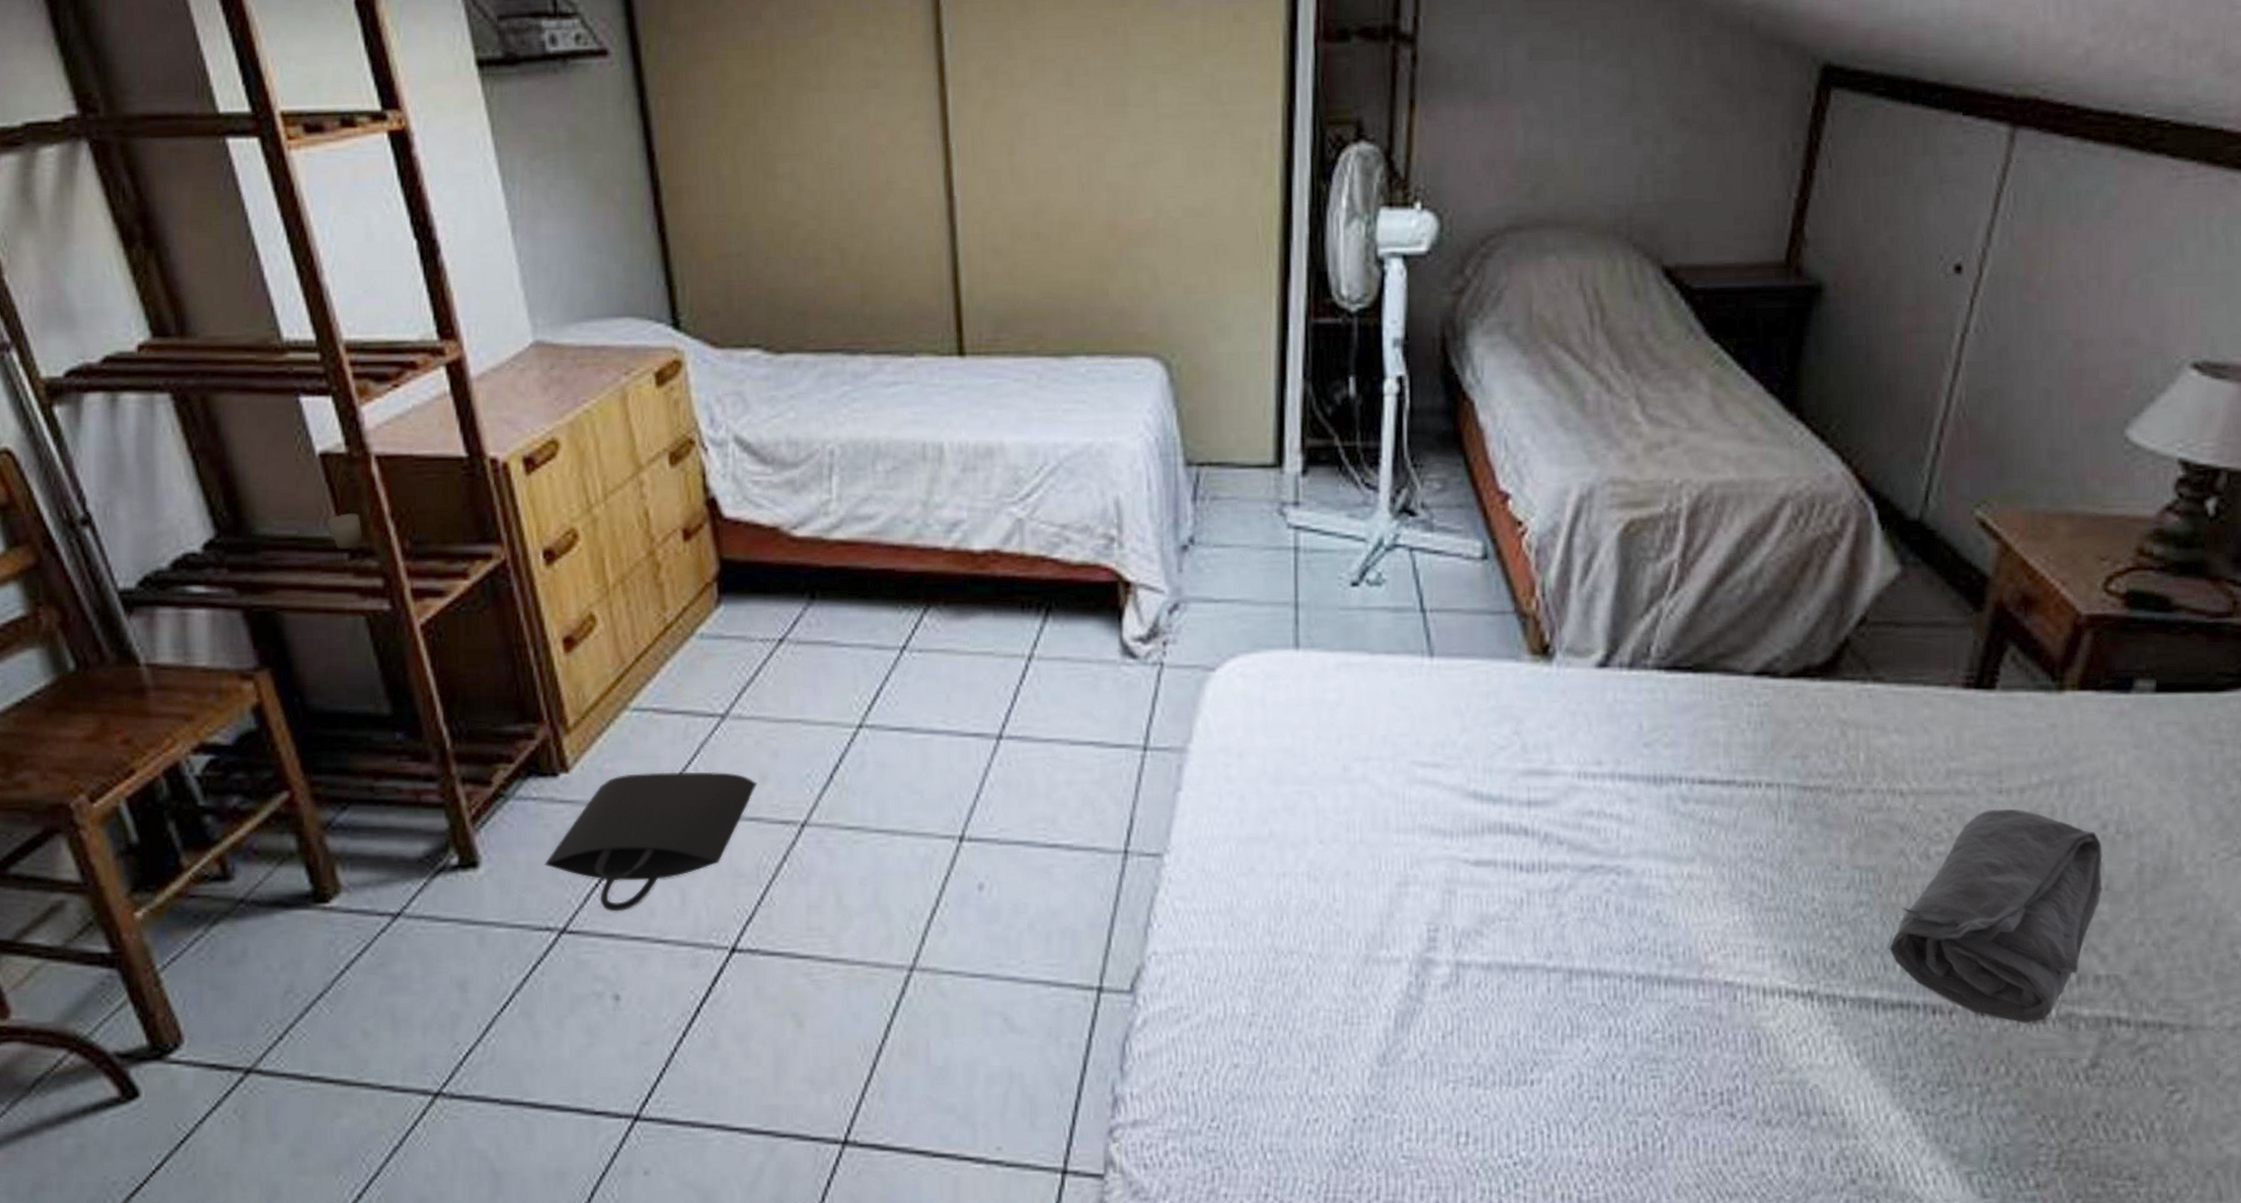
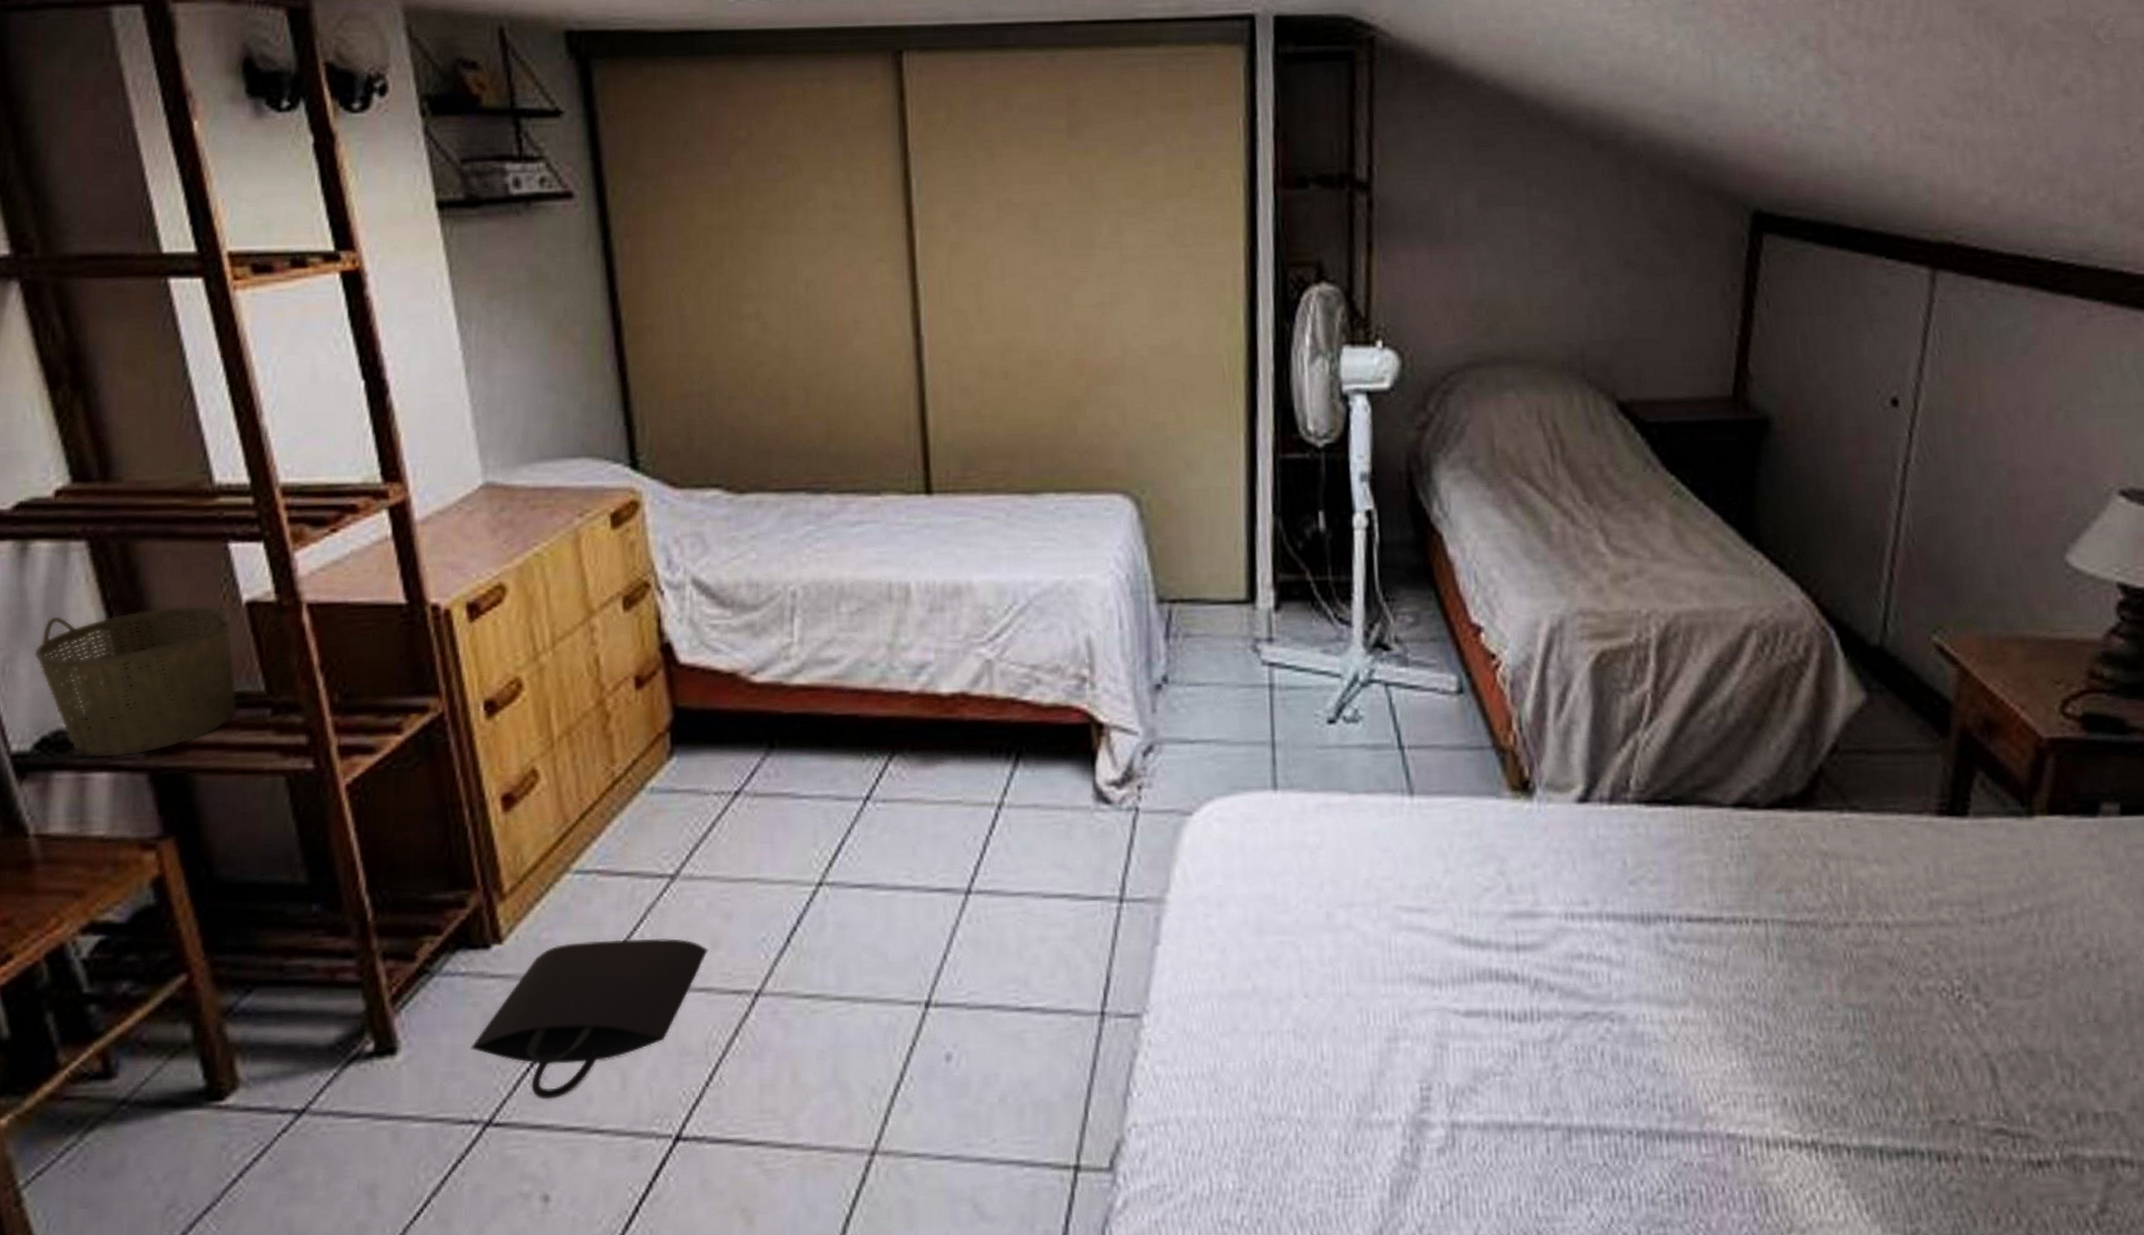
basket: none [131,456,317,595] -> present [34,606,237,758]
candle: present [328,513,363,550] -> none [251,666,288,705]
towel: present [1889,808,2103,1023] -> none [1888,939,2092,1168]

